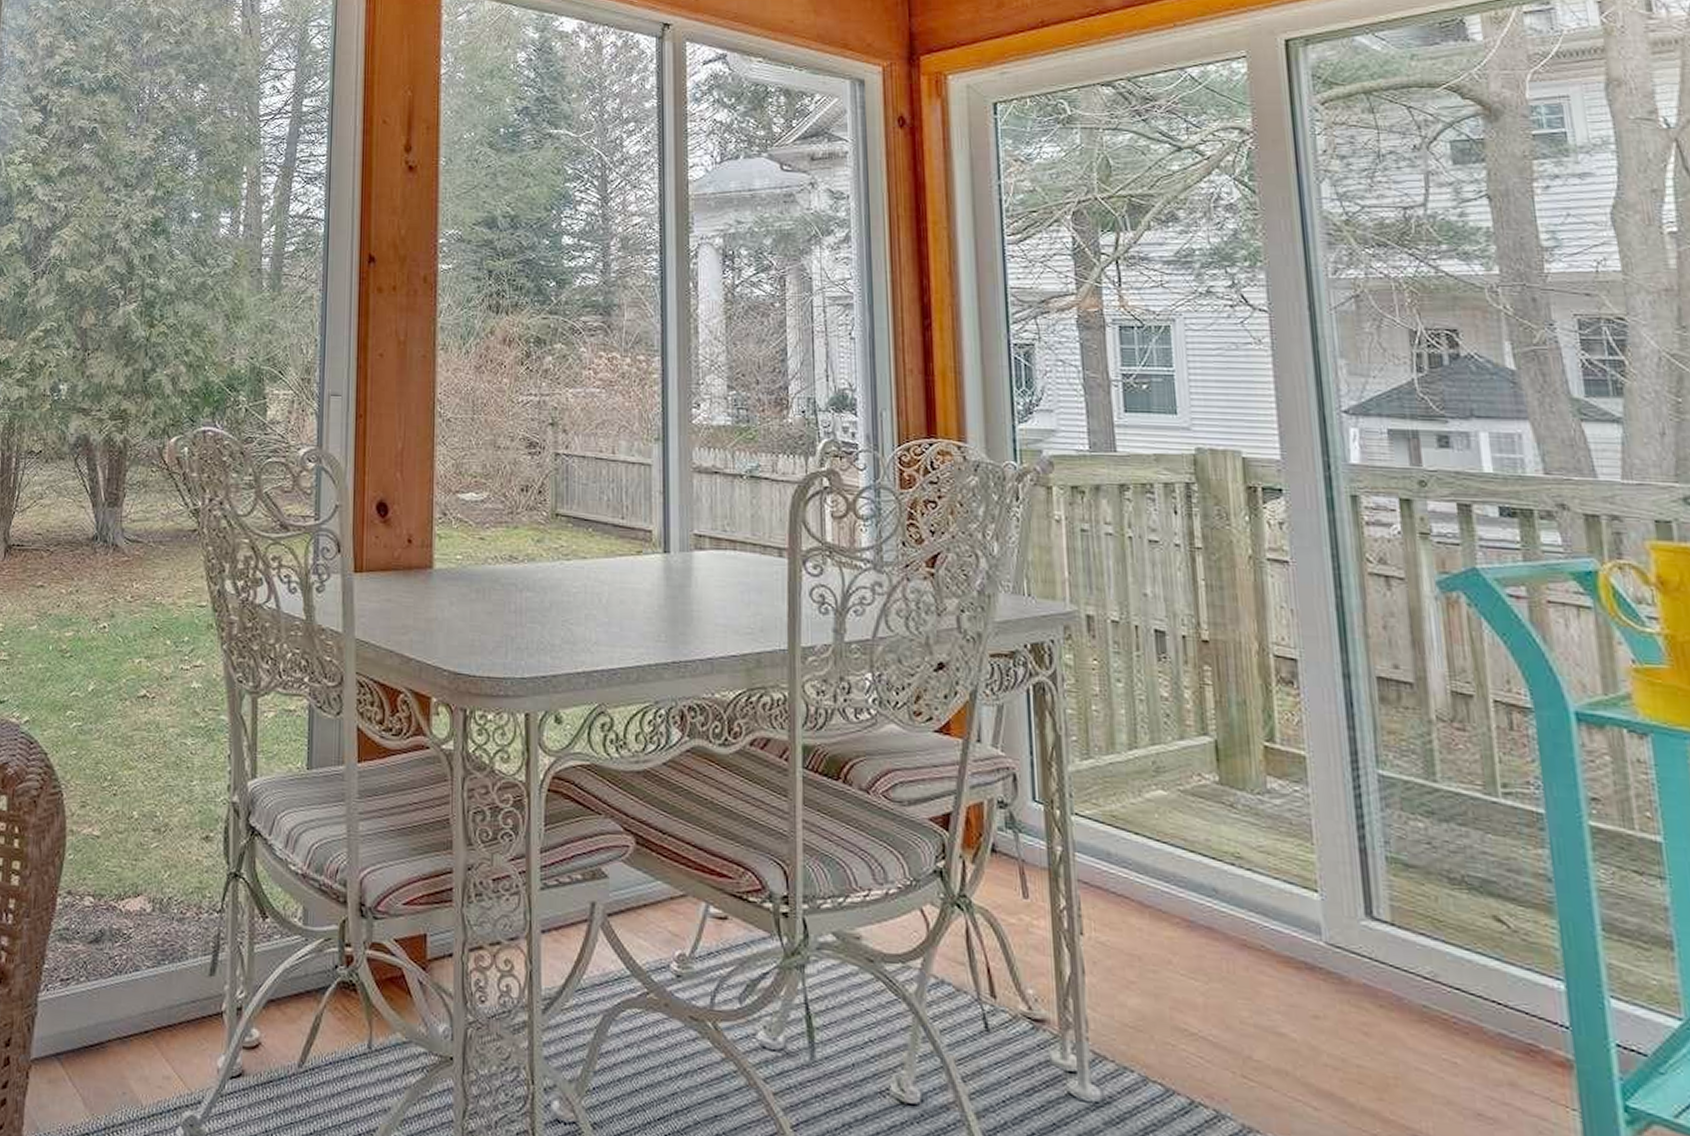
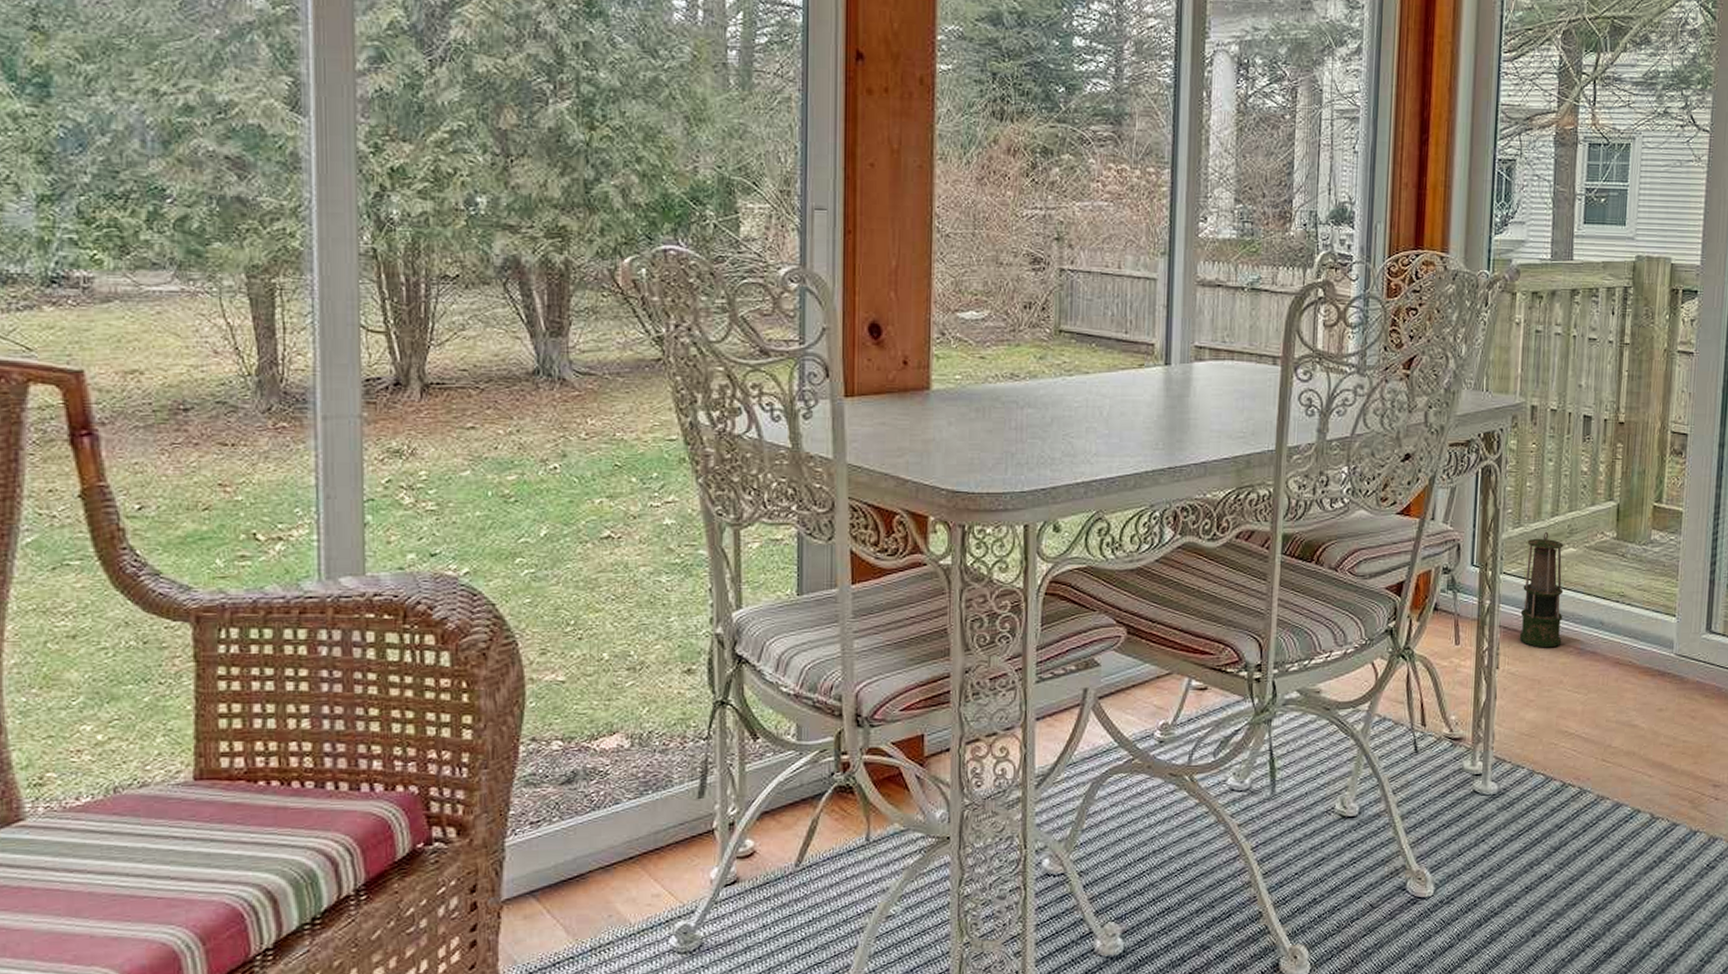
lantern: none [1101,767,1164,916] -> present [1519,531,1564,648]

